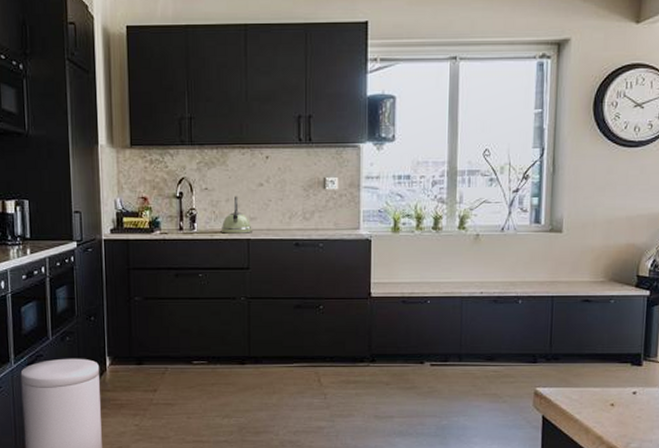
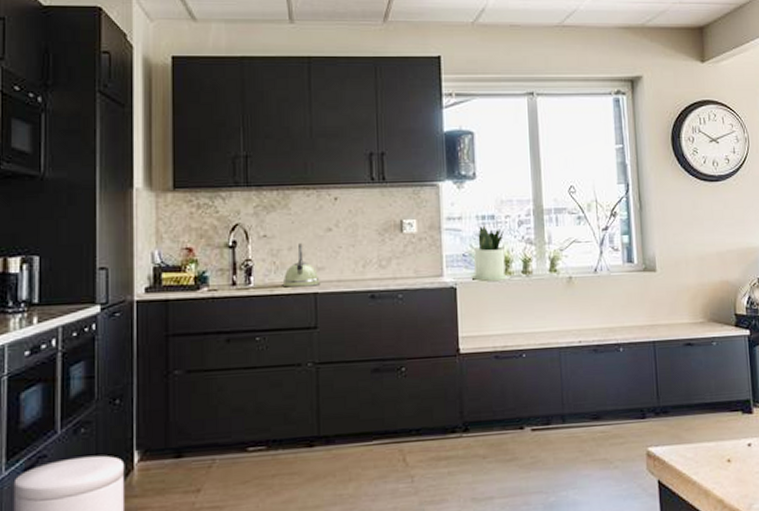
planter: none [385,184,419,236] -> present [471,225,507,282]

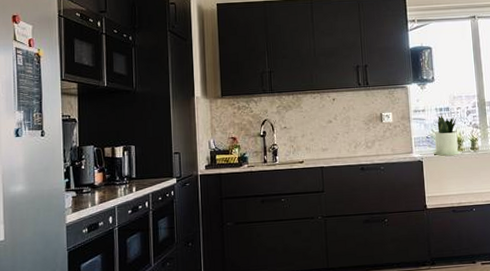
kettle: present [282,242,320,288] -> none [298,131,325,164]

